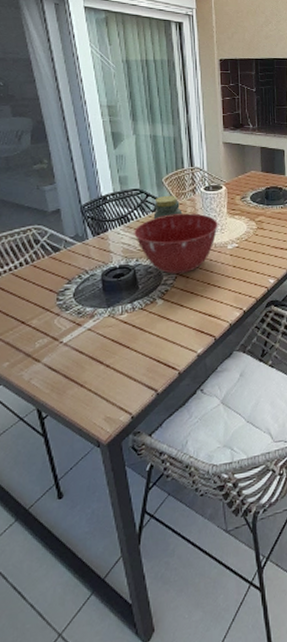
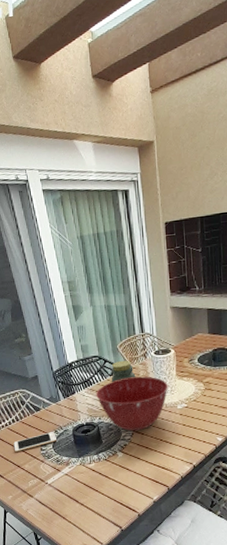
cell phone: none [18,277,79,305] -> present [13,432,57,453]

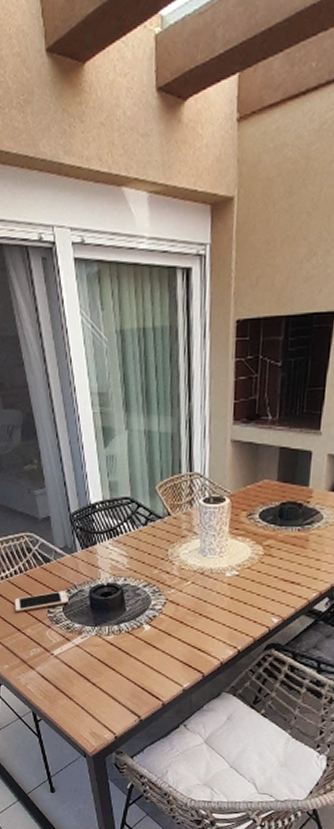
mixing bowl: present [96,376,168,432] -> none [123,529,217,600]
jar: present [111,360,136,383] -> none [144,506,177,535]

